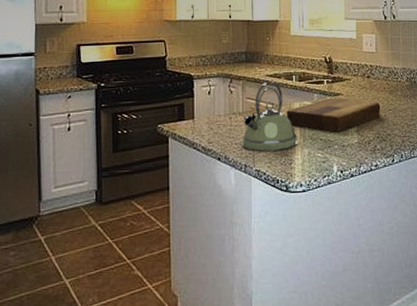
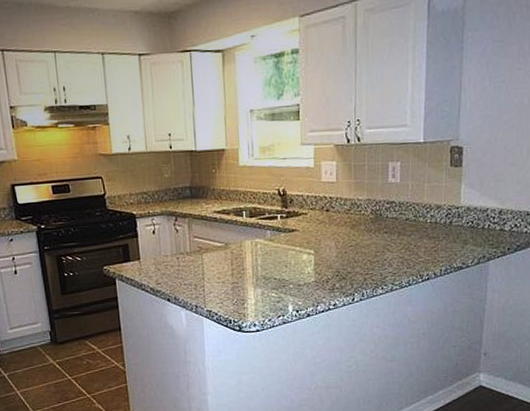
kettle: present [242,80,298,152] -> none [191,217,250,293]
cutting board: present [286,97,381,132] -> none [236,234,341,271]

